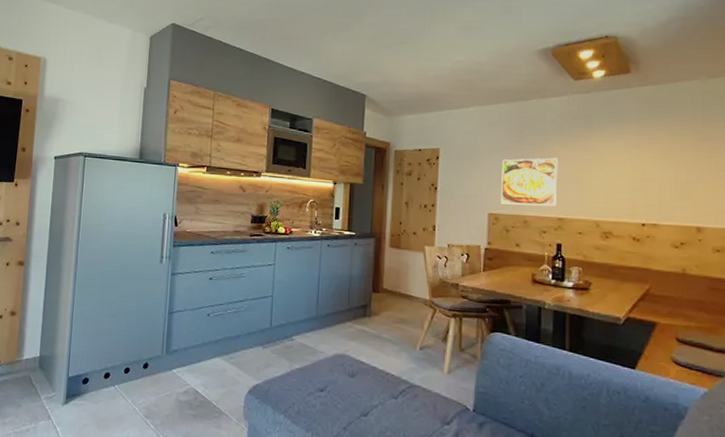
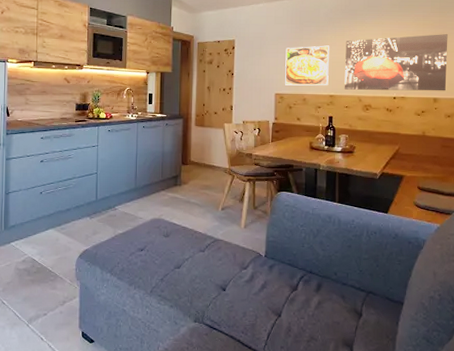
wall art: none [577,148,715,219] -> present [344,34,448,91]

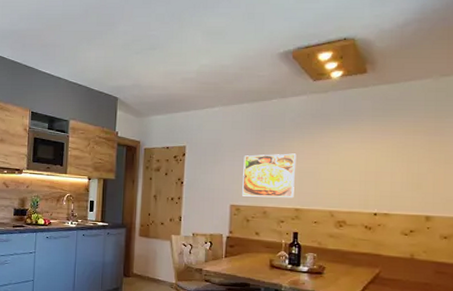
wall art: present [344,34,448,91] -> none [313,142,446,209]

